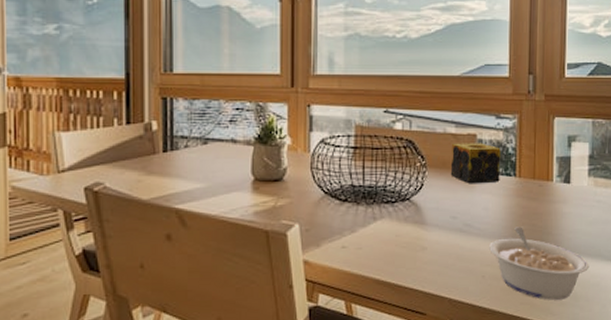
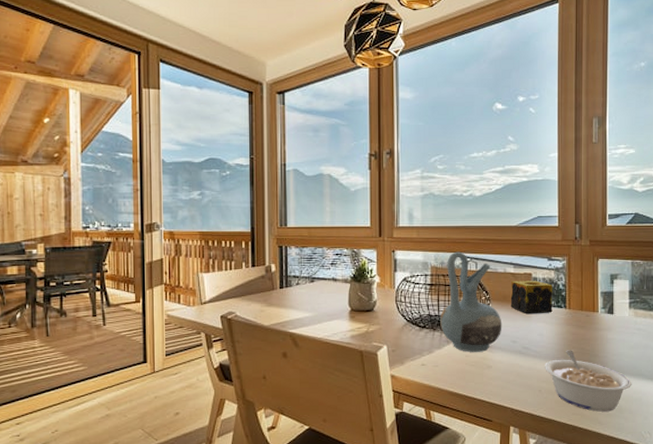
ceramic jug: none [365,107,440,231] -> present [440,251,502,352]

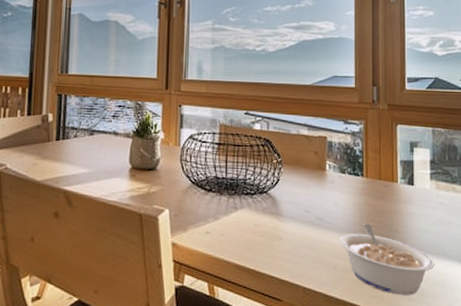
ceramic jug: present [440,251,502,352] -> none [228,109,295,221]
candle: present [510,280,553,314] -> none [303,144,349,182]

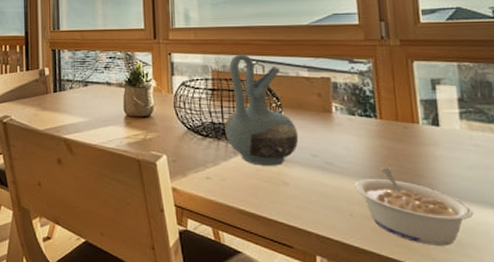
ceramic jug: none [228,109,295,221] -> present [225,54,299,166]

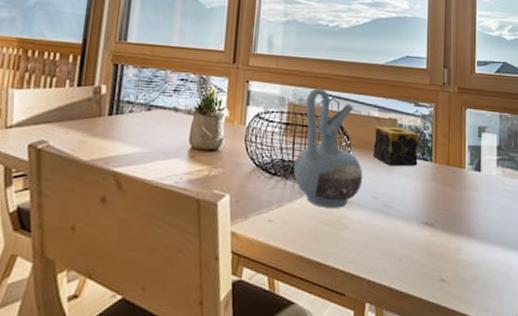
candle: none [306,85,360,124] -> present [373,126,419,166]
legume: present [355,167,474,246] -> none [407,211,499,287]

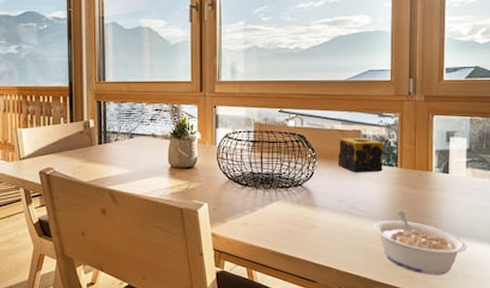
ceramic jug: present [294,87,363,208] -> none [263,107,329,211]
legume: none [407,211,499,287] -> present [373,210,468,275]

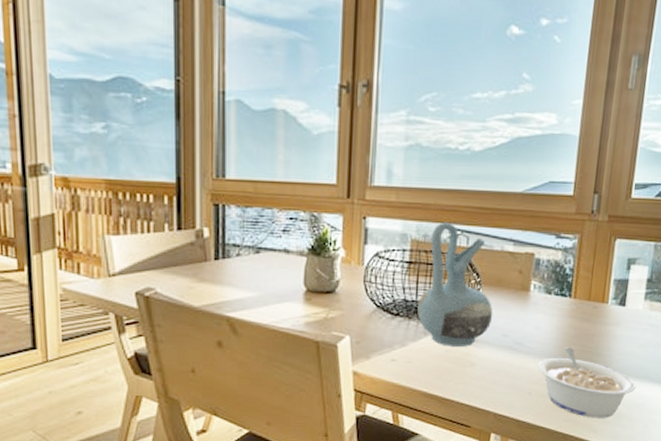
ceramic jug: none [263,107,329,211] -> present [417,222,493,346]
candle: present [338,137,383,173] -> none [504,261,558,303]

